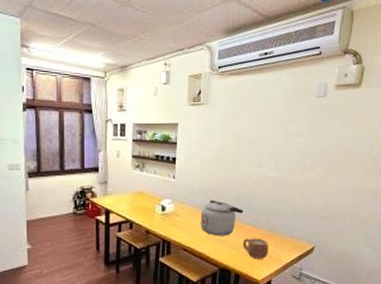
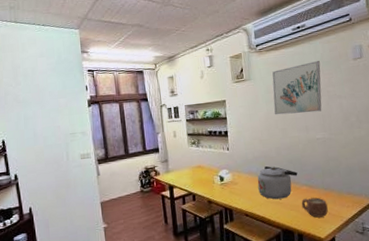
wall art: none [227,93,283,148] -> present [272,61,322,115]

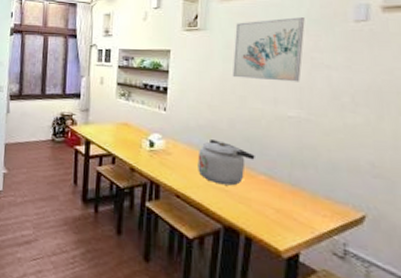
mug: present [301,197,328,218] -> none [255,192,293,222]

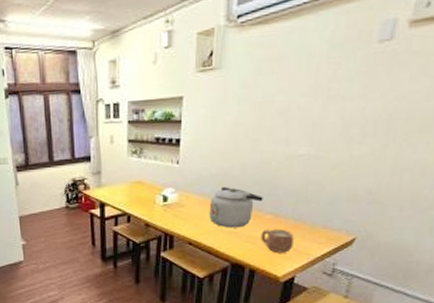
wall art: present [232,17,305,82] -> none [246,42,327,121]
mug: none [255,192,293,222] -> present [260,229,294,253]

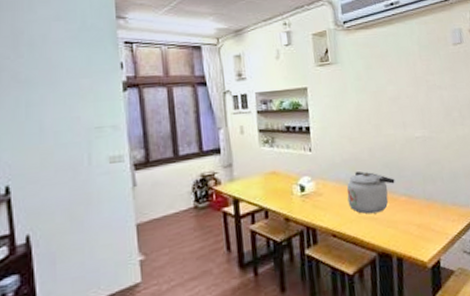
mug: present [260,229,294,253] -> none [400,210,432,236]

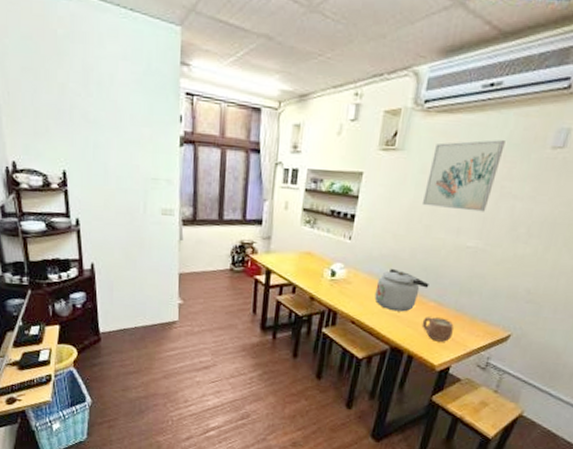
wall art: none [363,44,421,108] -> present [421,140,505,212]
mug: none [400,210,432,236] -> present [422,317,454,342]

